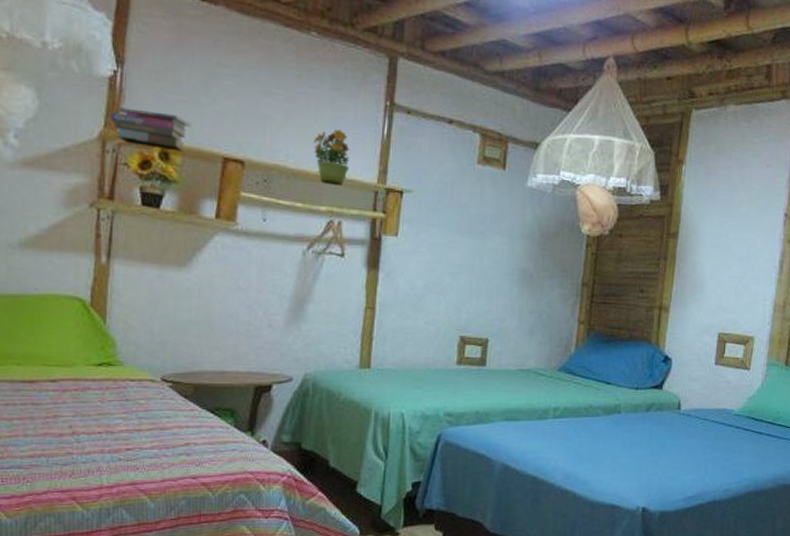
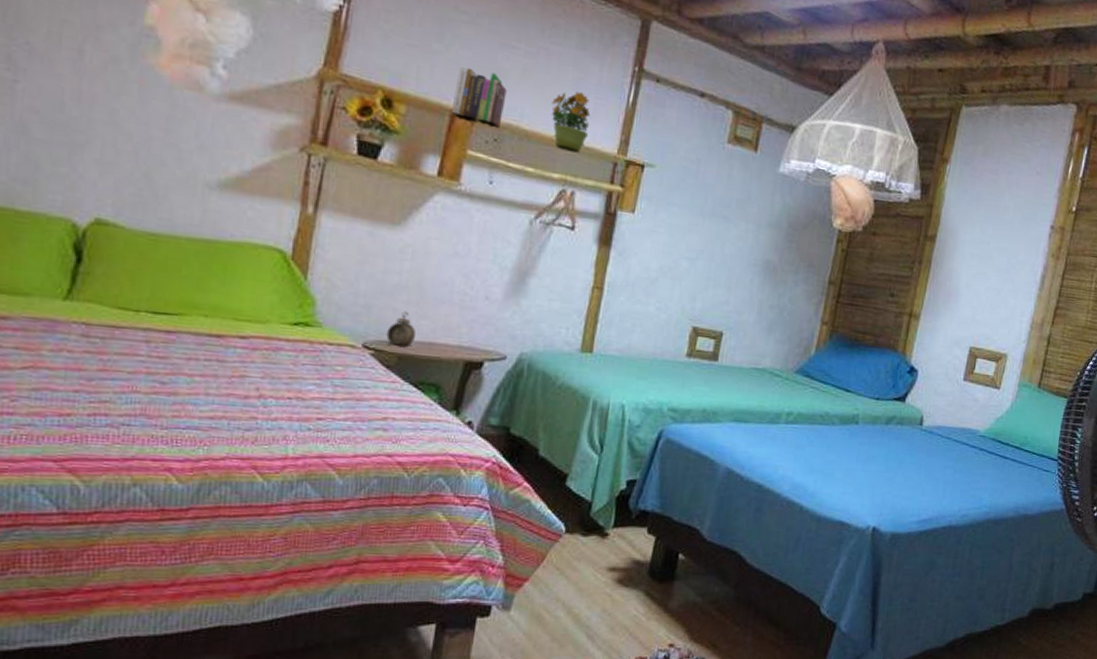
books: present [110,107,191,152] -> none [331,46,420,101]
alarm clock: none [182,344,209,379] -> present [386,311,417,349]
books: none [222,116,272,170] -> present [451,66,507,129]

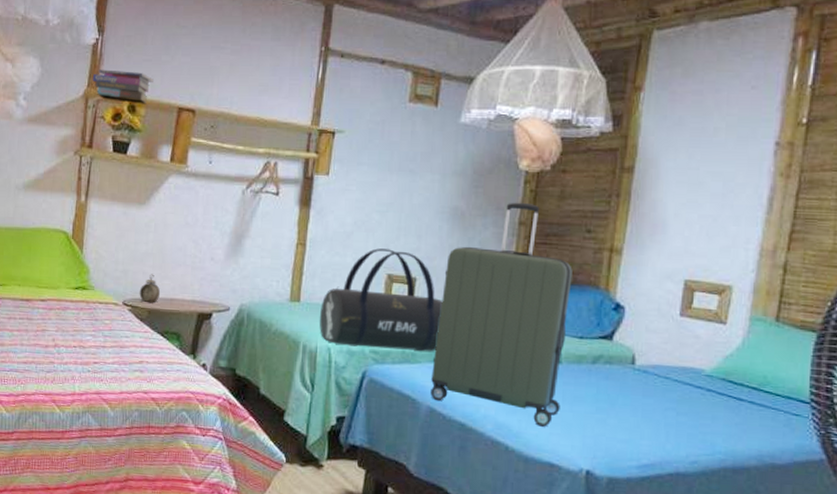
books: none [331,46,420,101] -> present [92,69,154,104]
books: present [451,66,507,129] -> none [178,70,219,117]
flowerpot: present [552,91,590,153] -> none [255,77,286,129]
duffel bag: none [613,298,749,411] -> present [319,248,443,352]
suitcase: none [730,260,875,486] -> present [431,202,572,427]

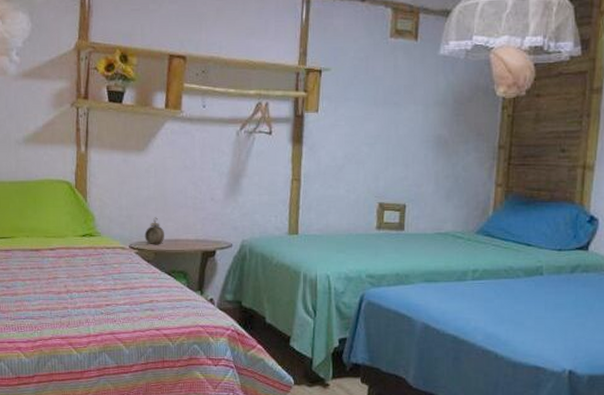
books: present [92,69,154,104] -> none [82,21,143,54]
duffel bag: present [319,248,443,352] -> none [317,179,432,272]
suitcase: present [431,202,572,427] -> none [424,127,549,334]

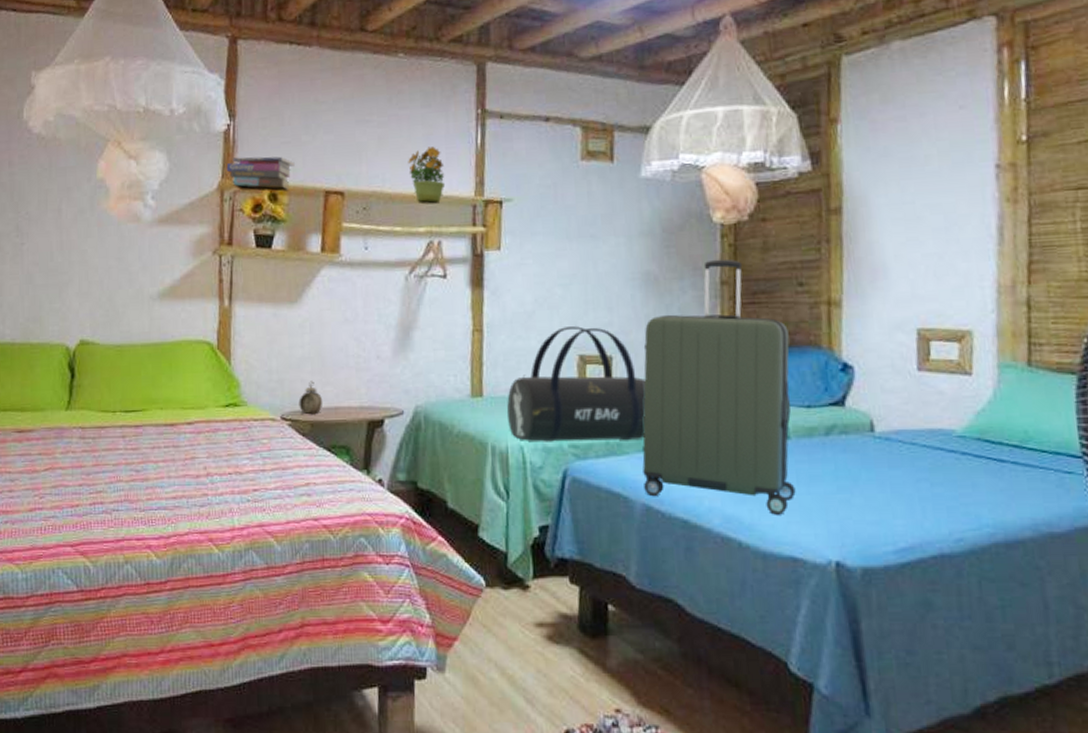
books: none [82,21,143,54] -> present [226,156,295,192]
flowerpot: none [242,19,273,70] -> present [408,146,444,205]
duffel bag: none [317,179,432,272] -> present [506,326,646,442]
suitcase: none [424,127,549,334] -> present [642,259,796,515]

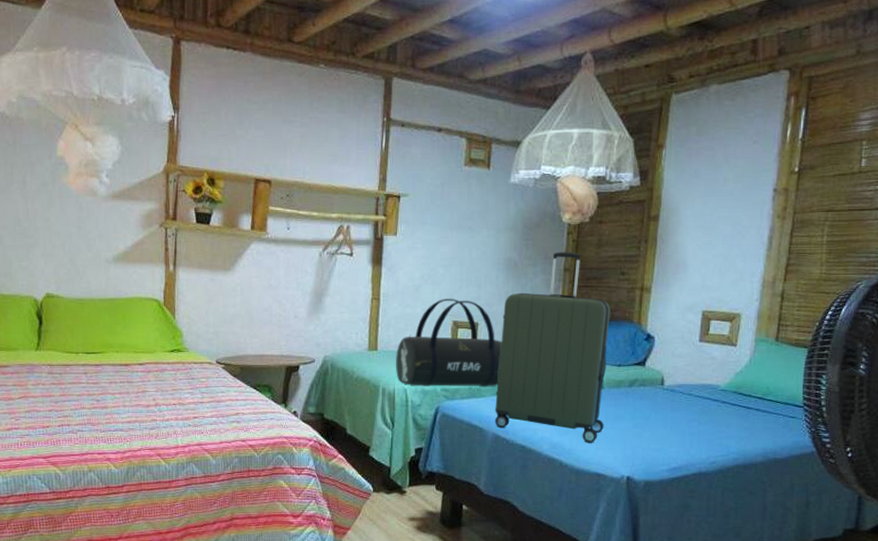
books: present [226,156,295,192] -> none [171,145,230,177]
alarm clock: present [299,381,323,416] -> none [231,334,251,362]
flowerpot: present [408,146,444,205] -> none [325,147,354,195]

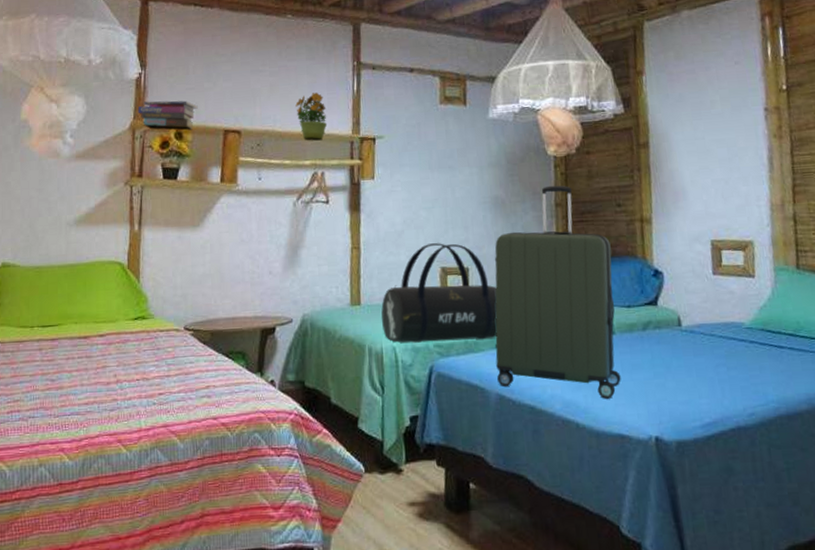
books: none [171,145,230,177] -> present [137,100,198,131]
flowerpot: none [325,147,354,195] -> present [295,92,326,141]

